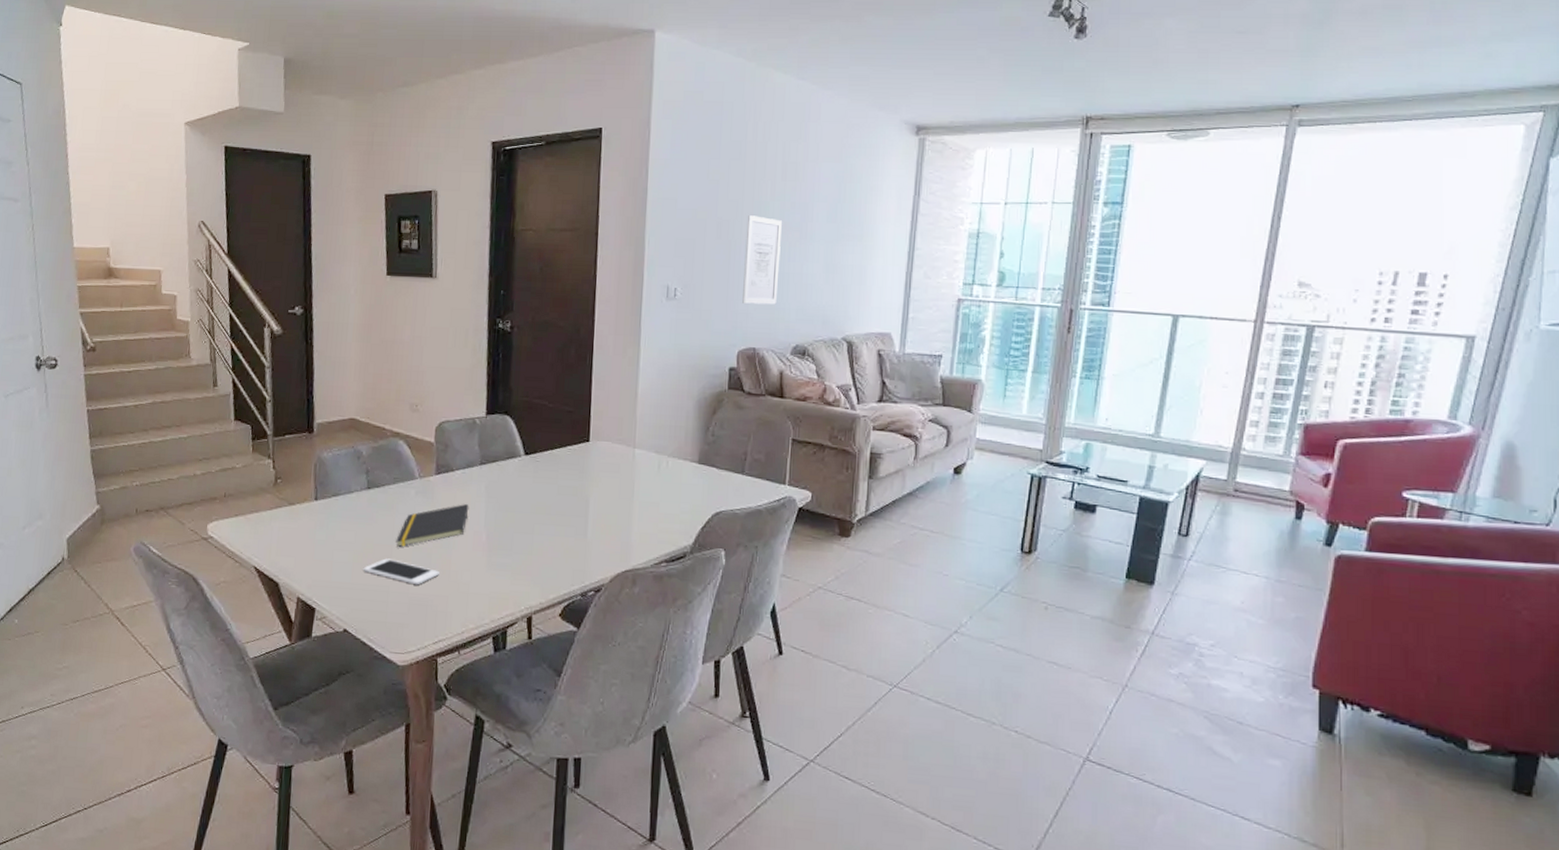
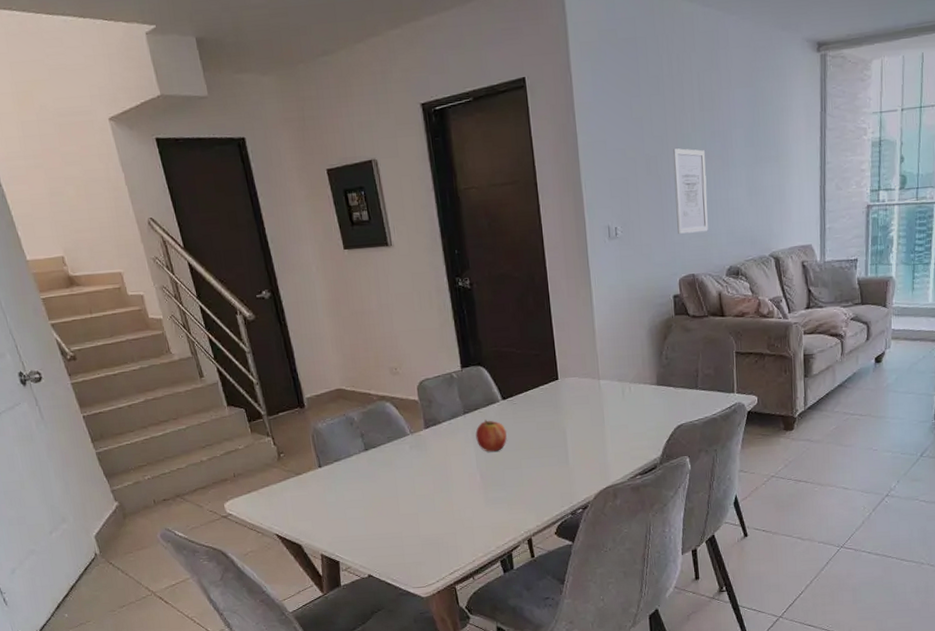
cell phone: present [363,558,439,585] -> none [375,508,444,528]
notepad: present [396,503,469,547] -> none [400,450,461,497]
fruit: none [489,474,523,511] -> present [475,419,507,452]

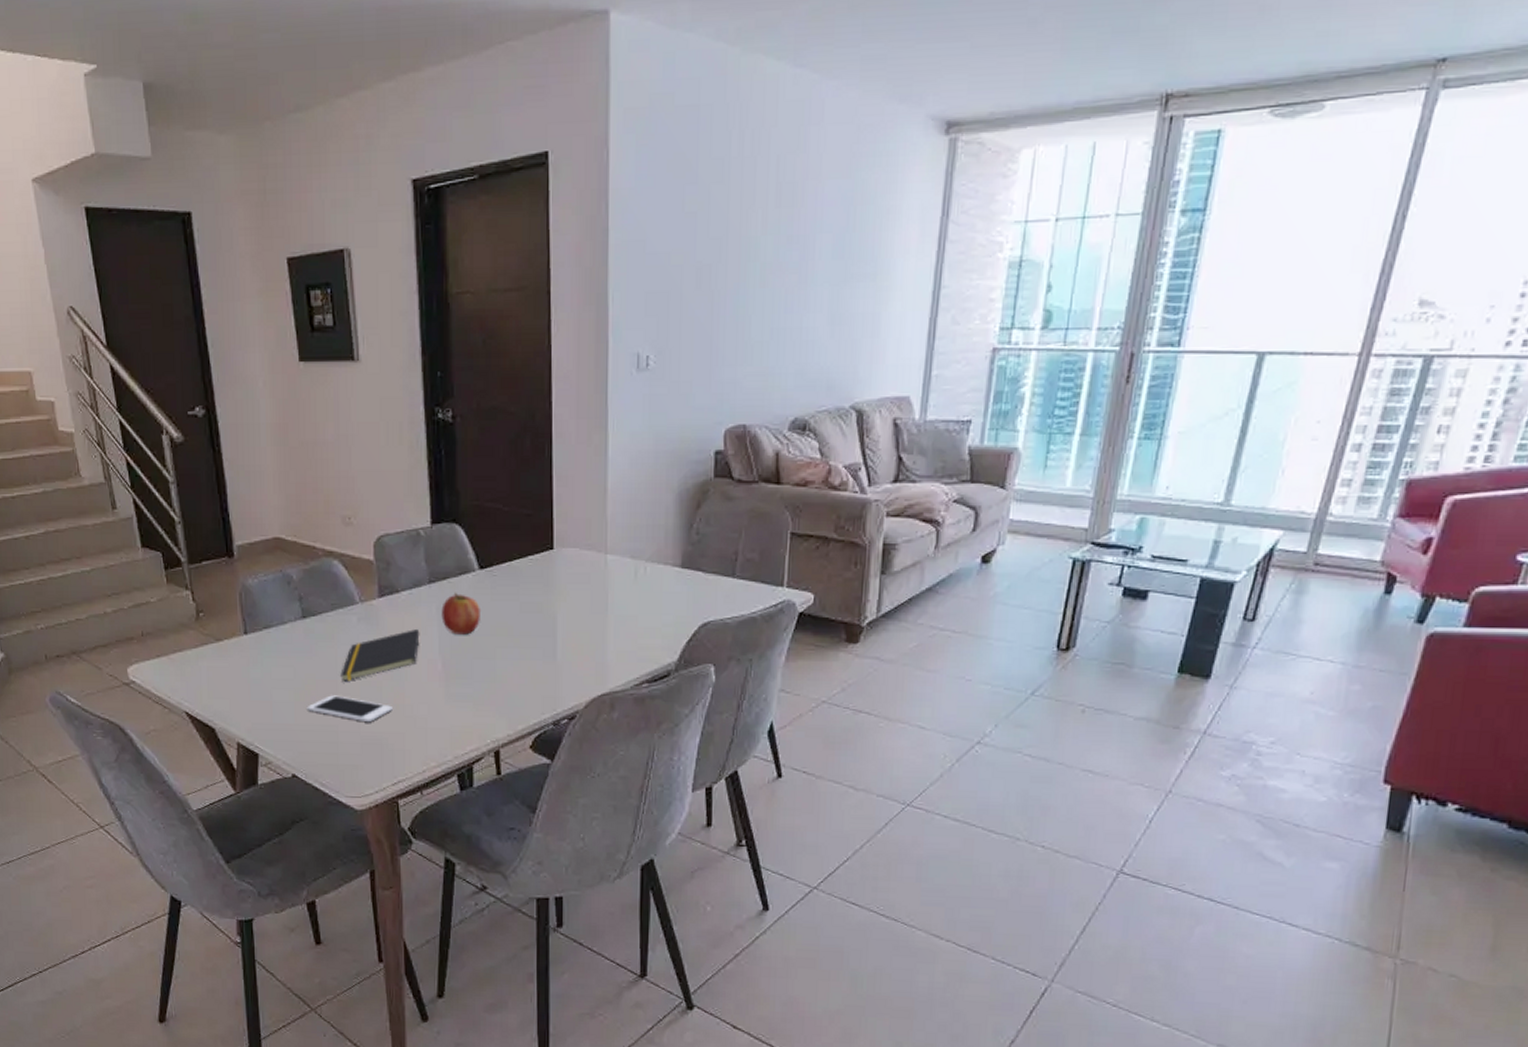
cell phone: none [375,508,444,528] -> present [307,695,392,723]
notepad: none [400,450,461,497] -> present [340,628,420,681]
wall art: present [672,148,708,234] -> none [729,256,776,370]

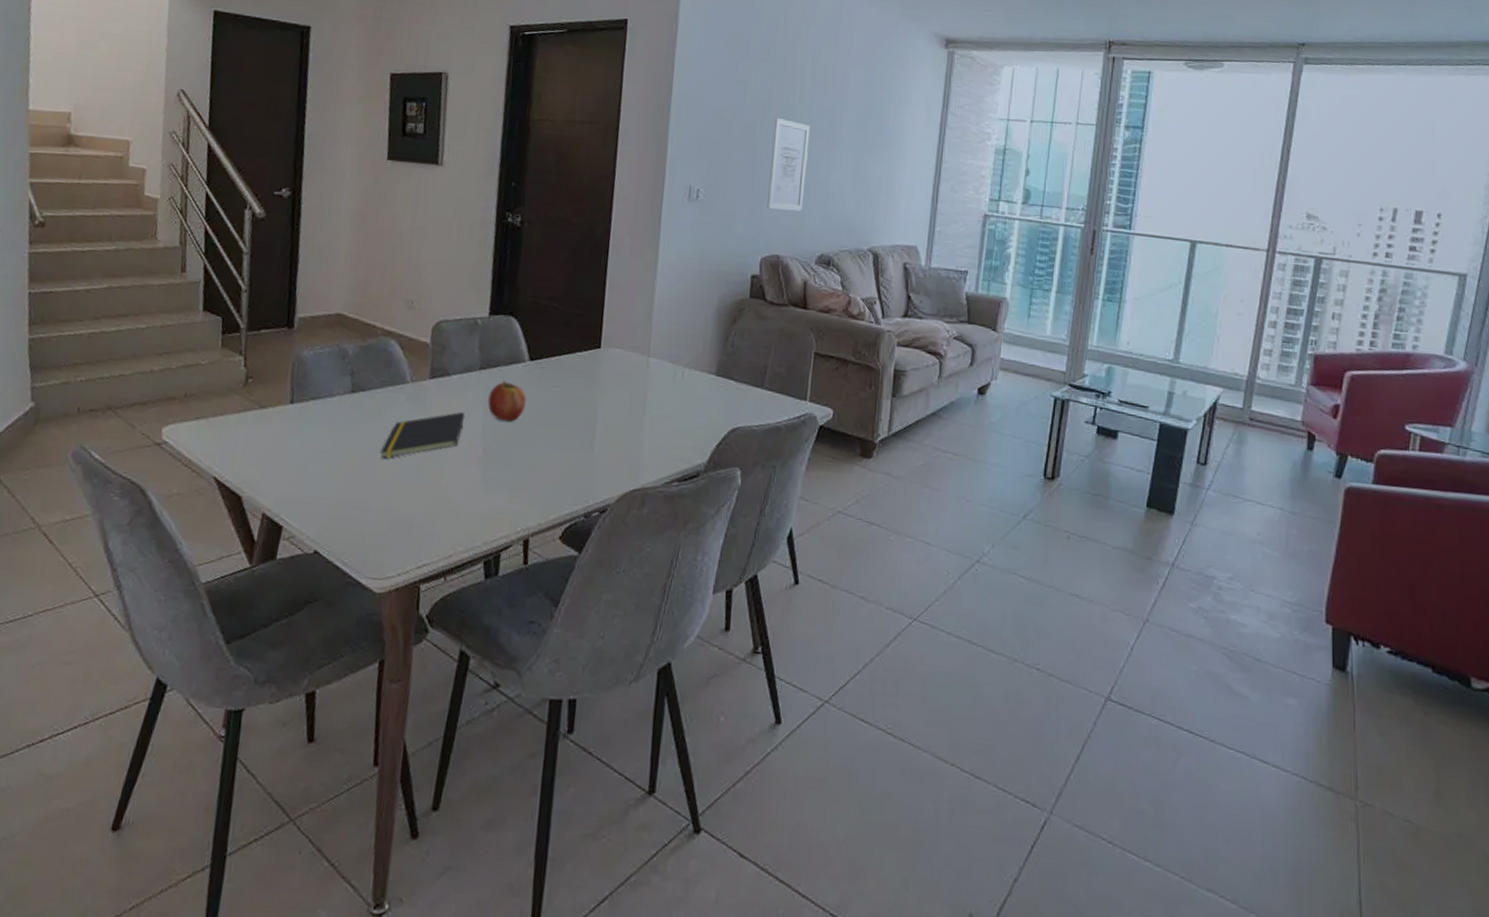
cell phone: present [307,695,392,723] -> none [340,471,428,502]
wall art: none [729,256,776,370] -> present [767,118,810,212]

